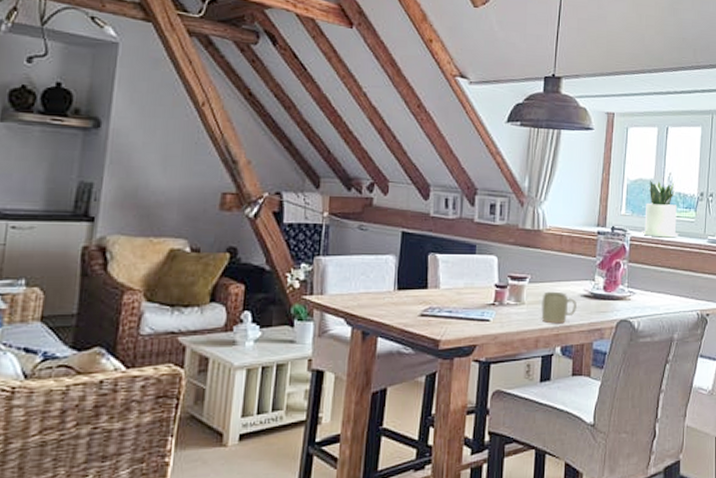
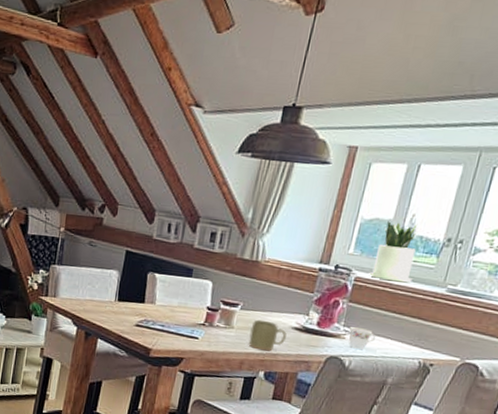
teacup: none [632,287,657,310] -> present [348,327,376,351]

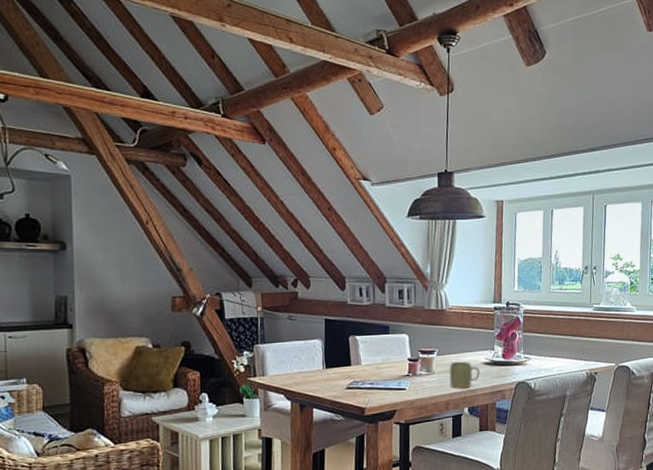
teacup: present [348,327,376,351] -> none [528,353,550,373]
planter: present [369,221,420,283] -> none [534,258,567,309]

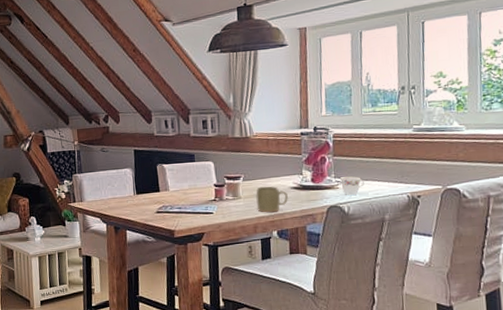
teacup: none [528,353,550,373] -> present [339,176,364,196]

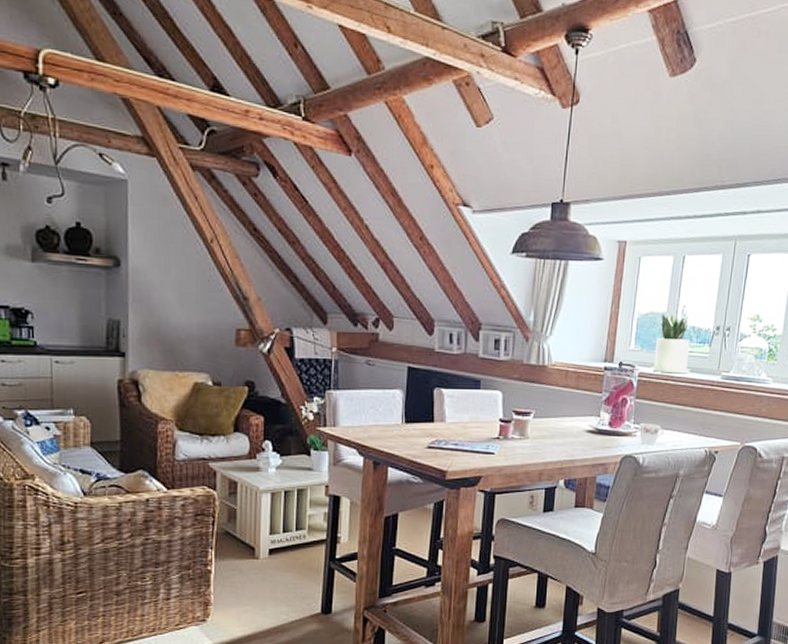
mug: present [256,186,288,213] -> none [545,426,581,458]
planter: none [344,80,382,132] -> present [651,314,692,374]

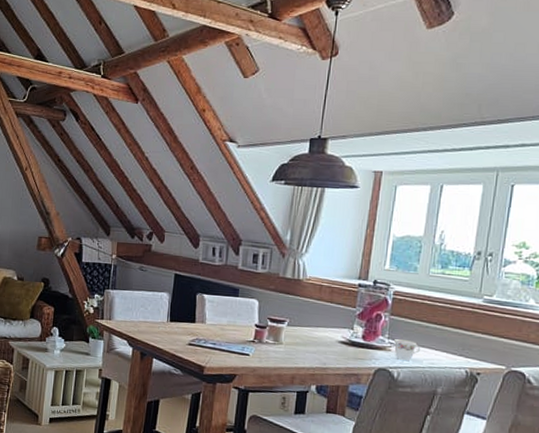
planter: present [651,314,692,374] -> none [407,238,450,295]

